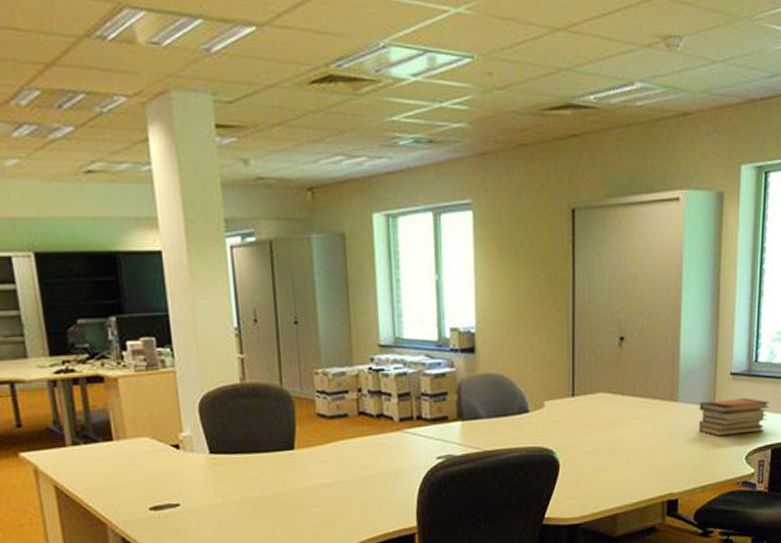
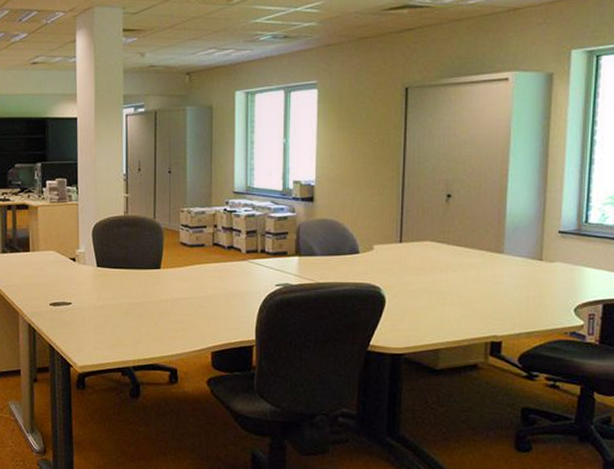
book stack: present [699,398,770,437] -> none [525,254,602,288]

